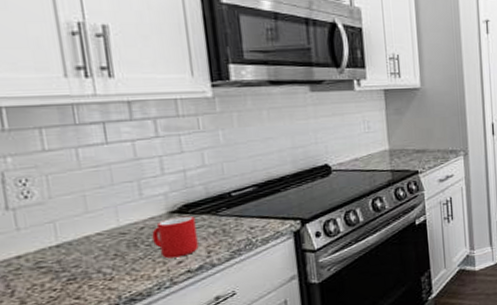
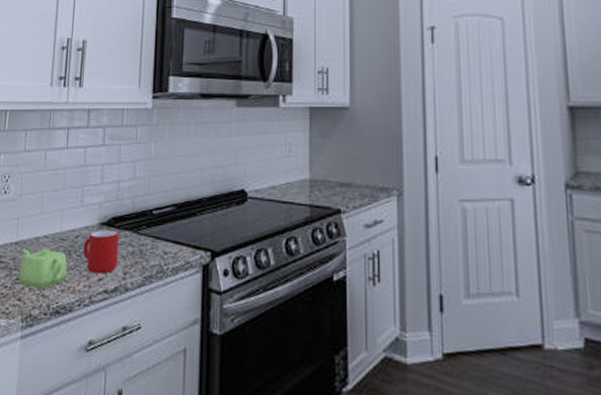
teapot: none [68,245,137,285] -> present [18,248,68,290]

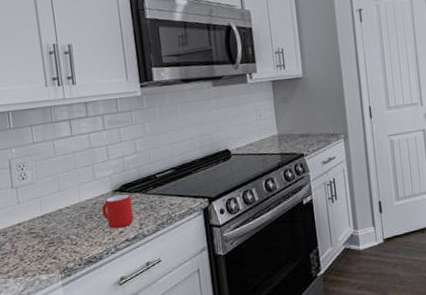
teapot: present [18,248,68,290] -> none [49,217,92,248]

